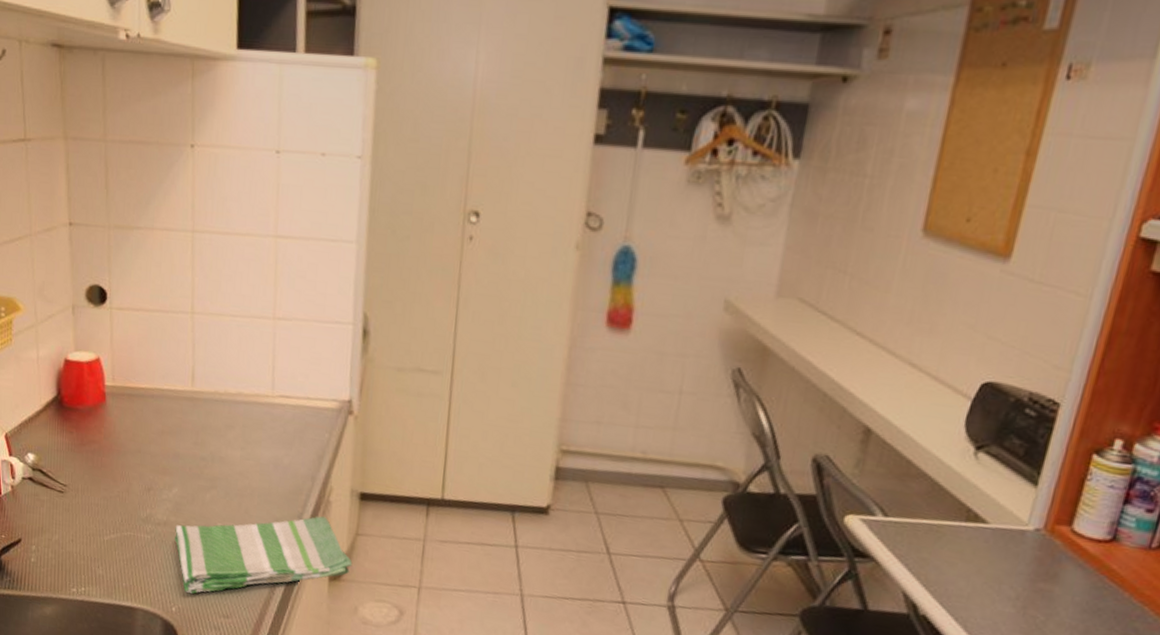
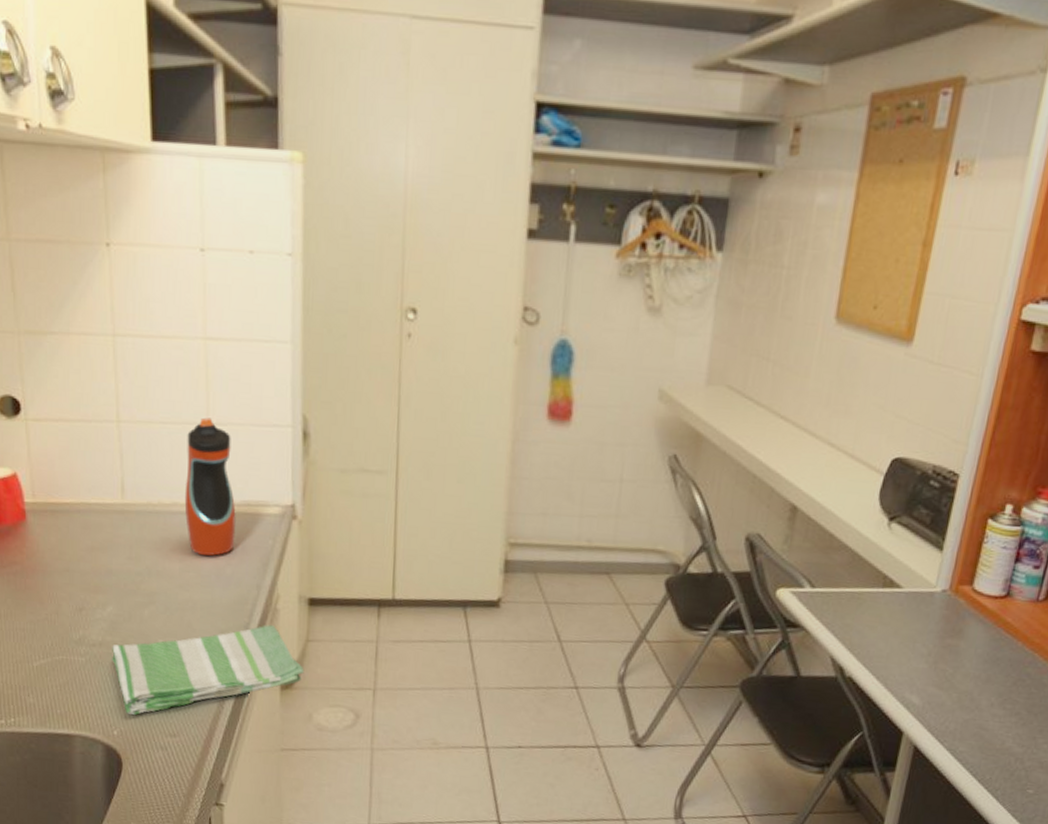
water bottle: none [248,312,296,446] -> present [184,417,236,556]

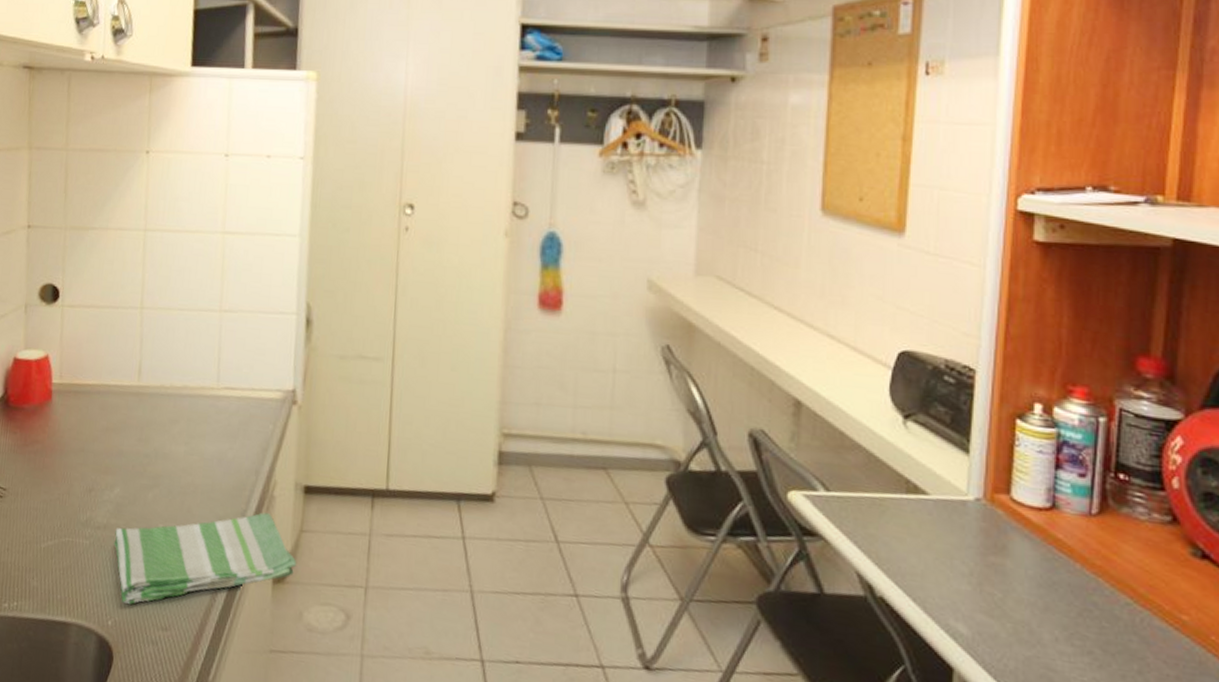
water bottle: present [184,417,236,556] -> none [194,305,241,440]

